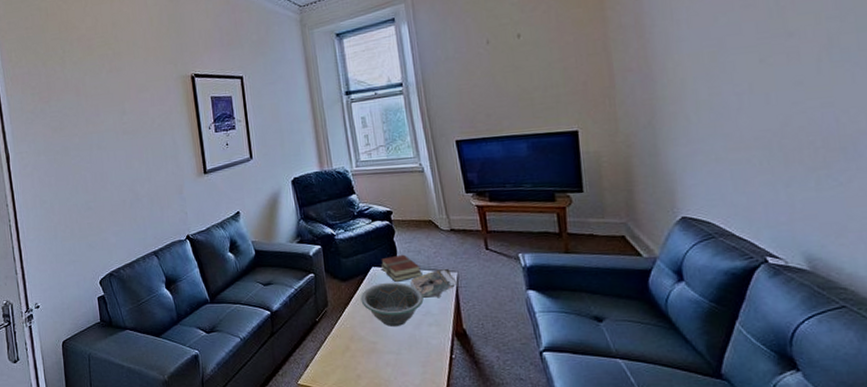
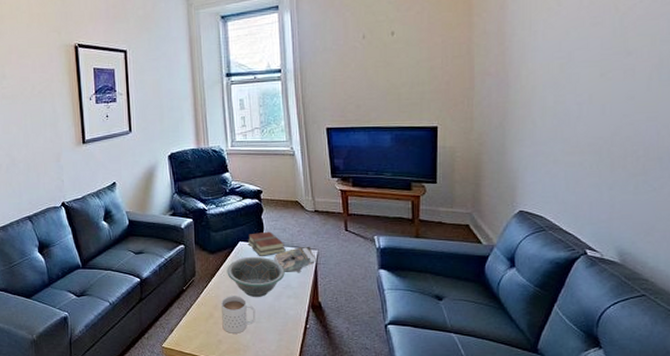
mug: none [357,326,396,367] -> present [221,296,256,333]

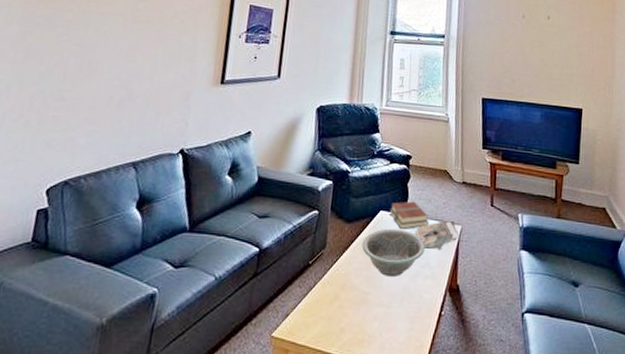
mug: present [221,296,256,333] -> none [347,274,388,320]

